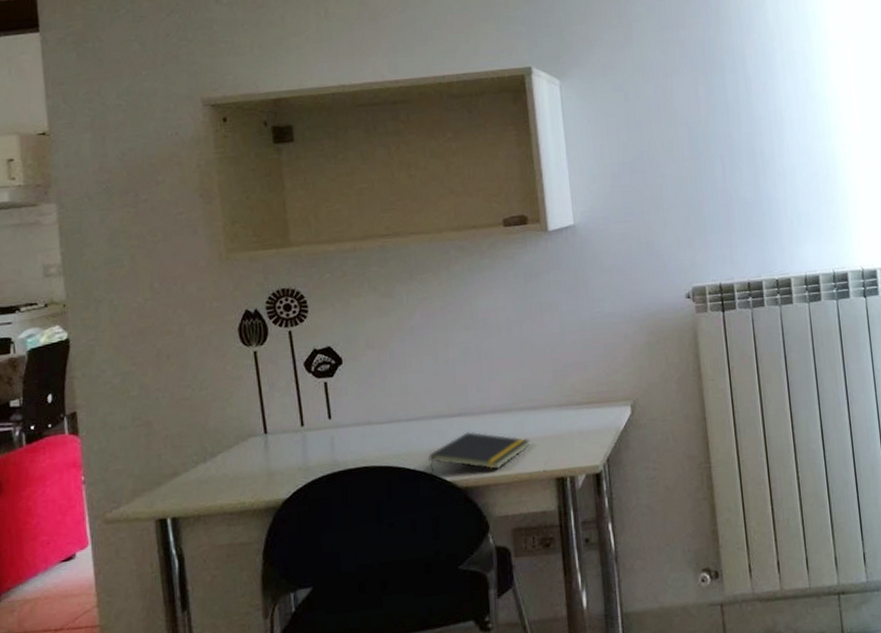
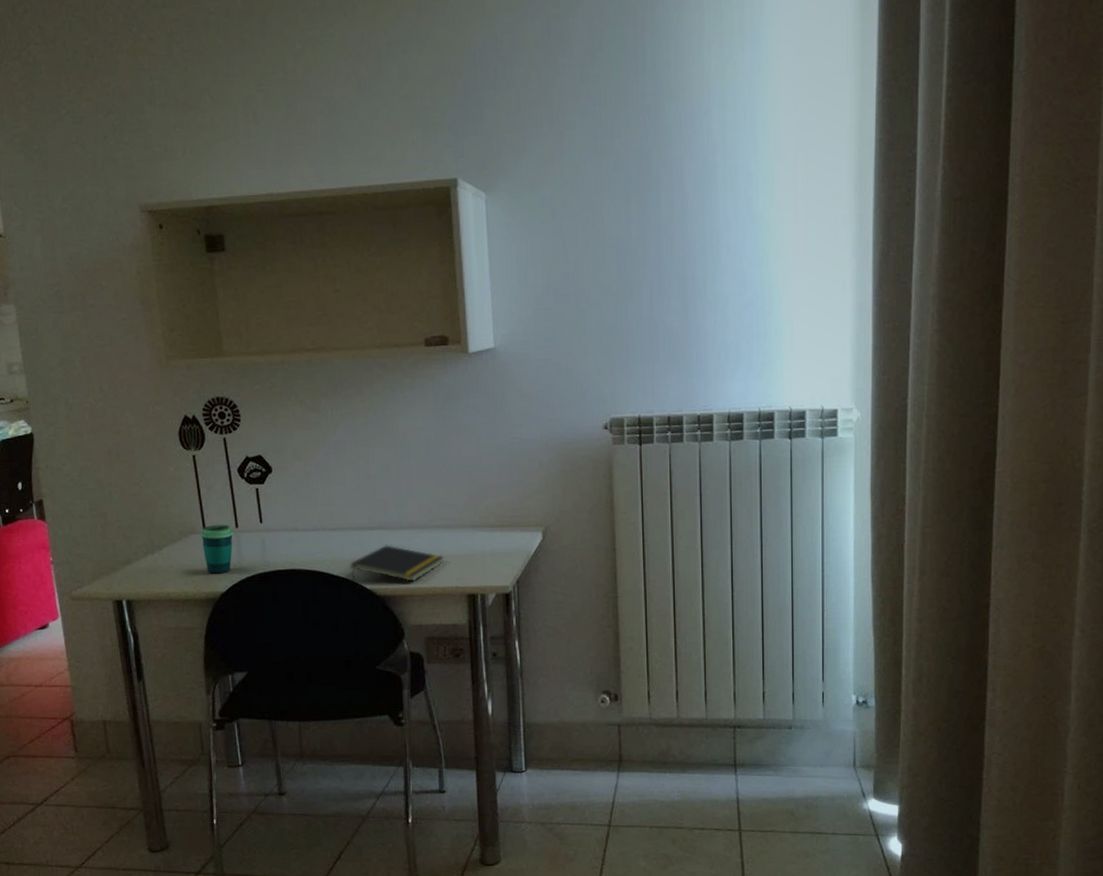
cup: none [261,423,298,480] -> present [201,524,233,574]

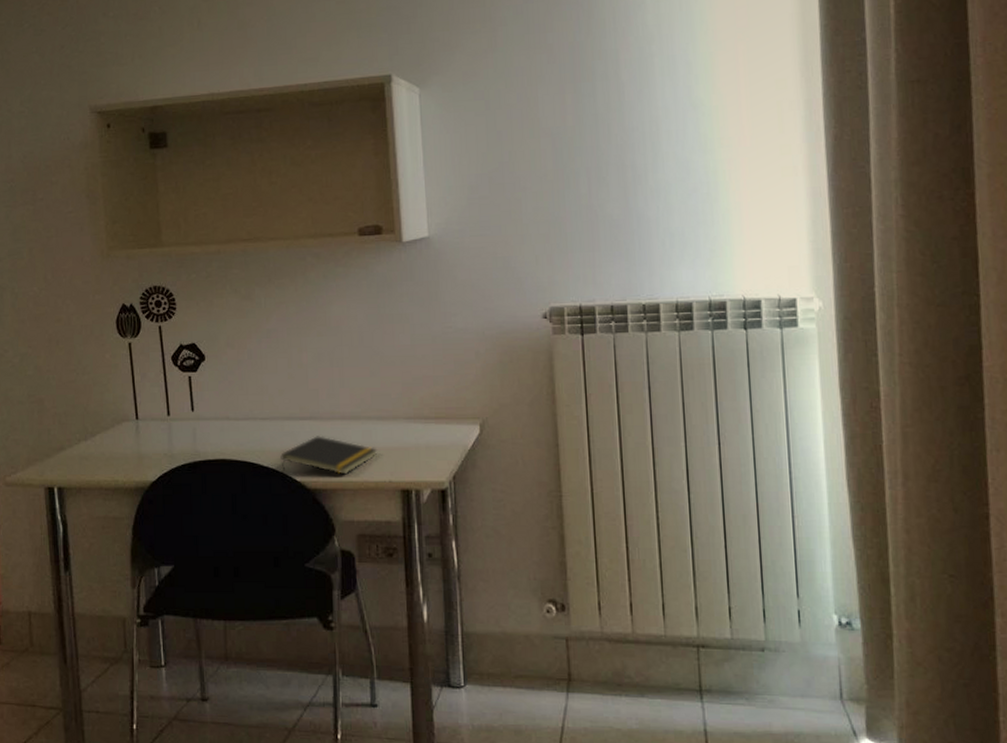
cup: present [201,524,233,574] -> none [133,411,165,462]

